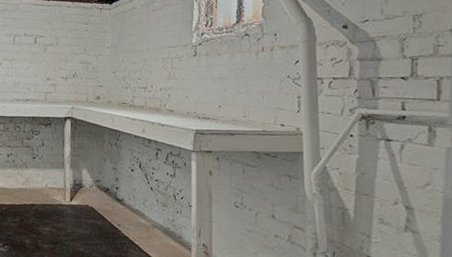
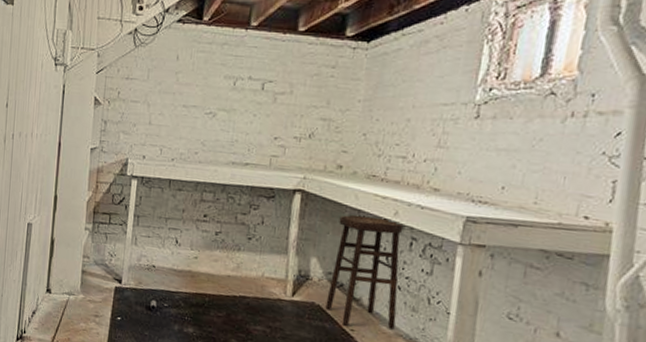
stool: none [97,134,152,222] -> present [325,214,404,330]

